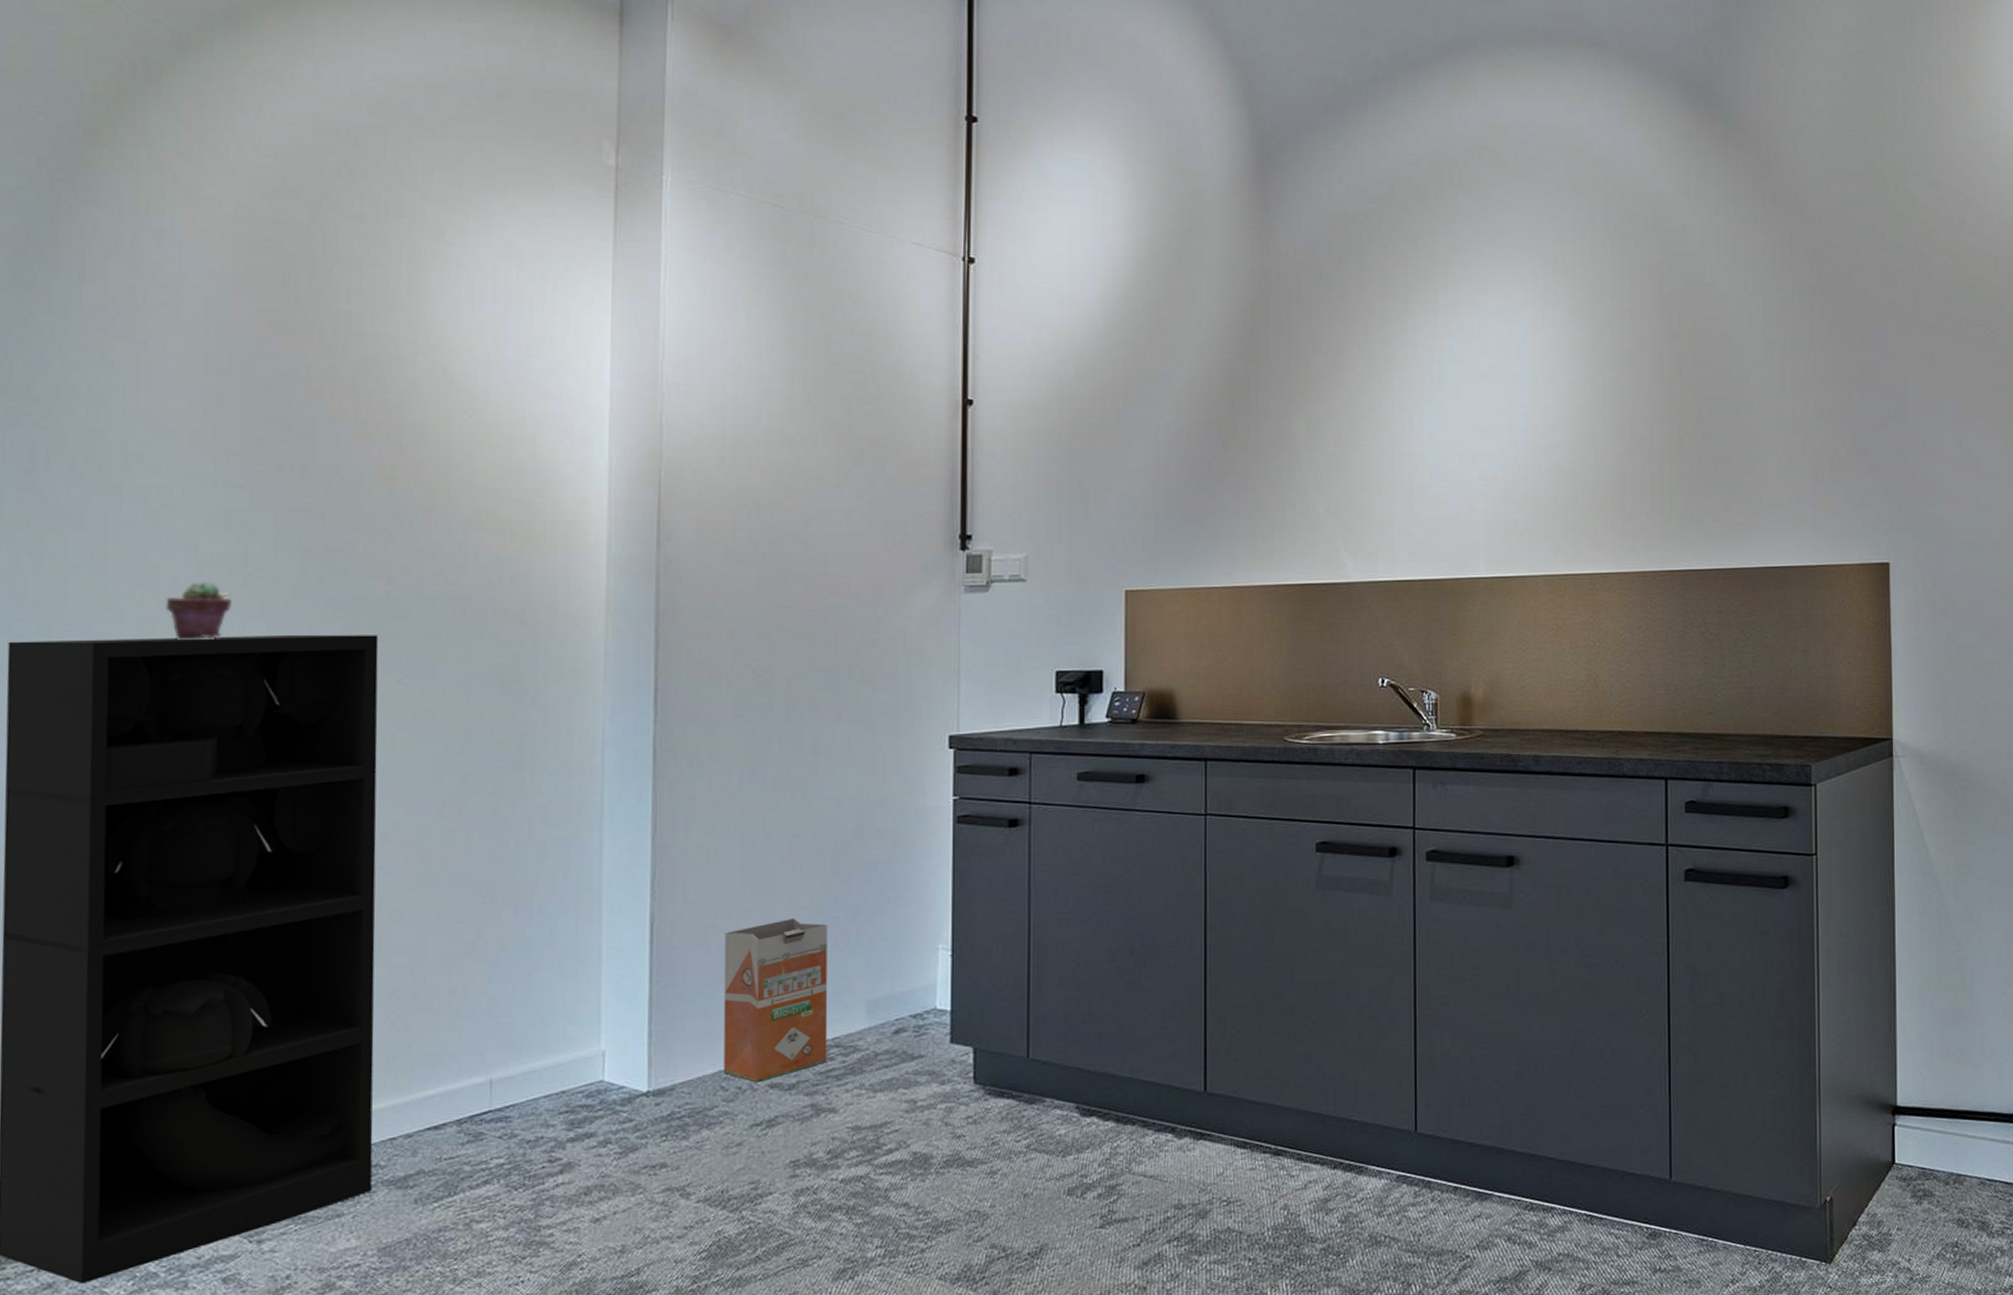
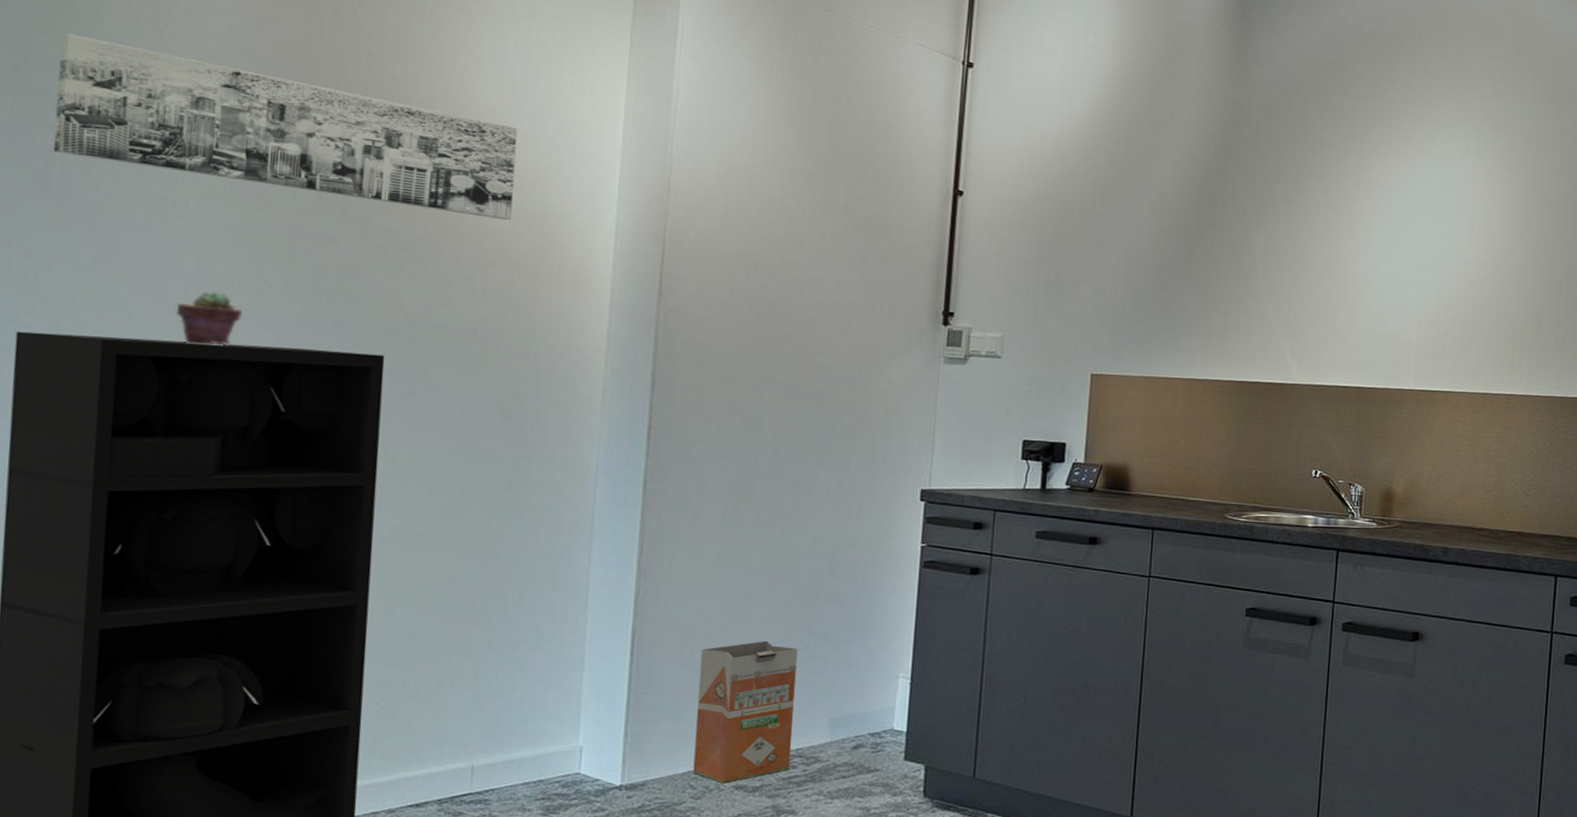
wall art: none [37,322,502,478] -> present [53,33,518,221]

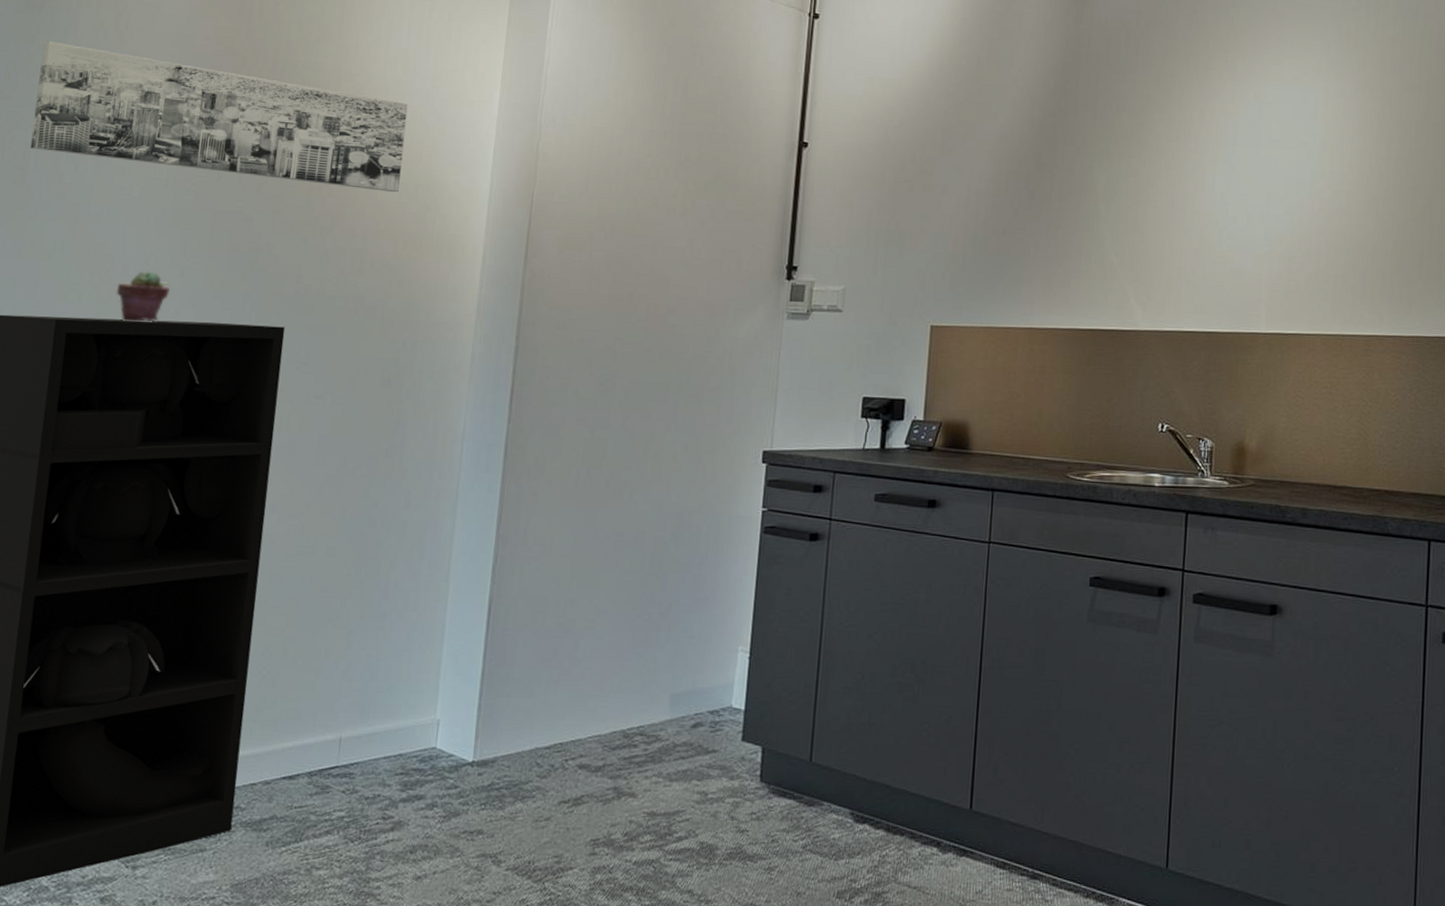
waste bin: present [693,640,798,784] -> none [540,610,642,763]

